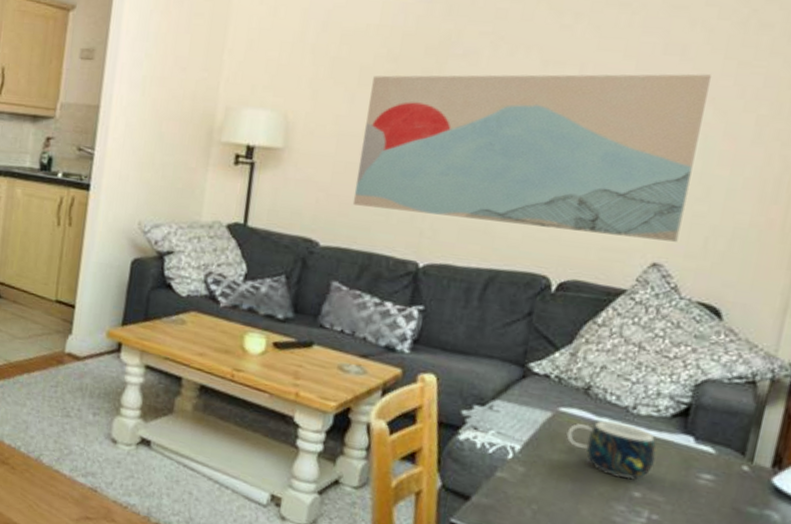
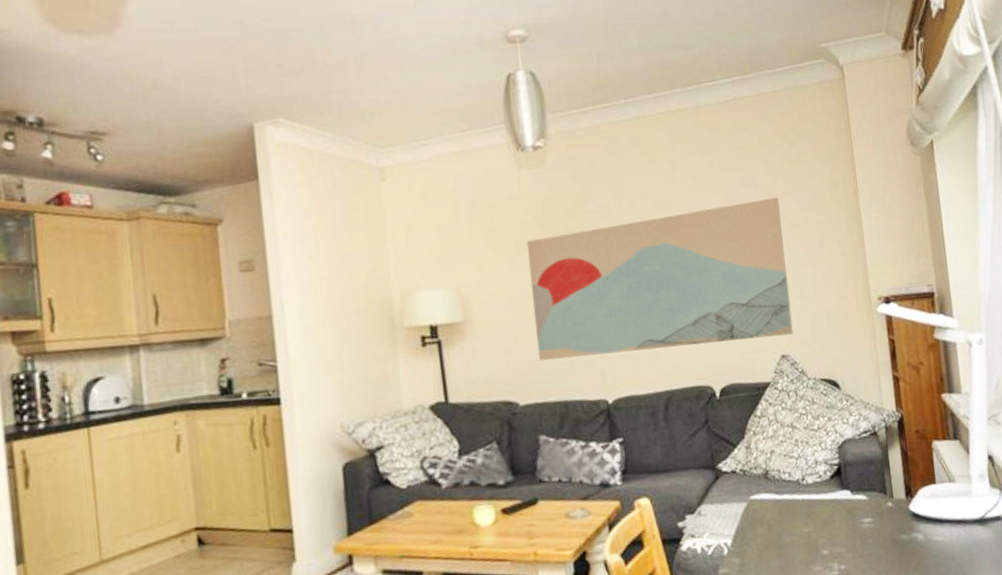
mug: present [566,420,657,479] -> none [761,495,830,542]

